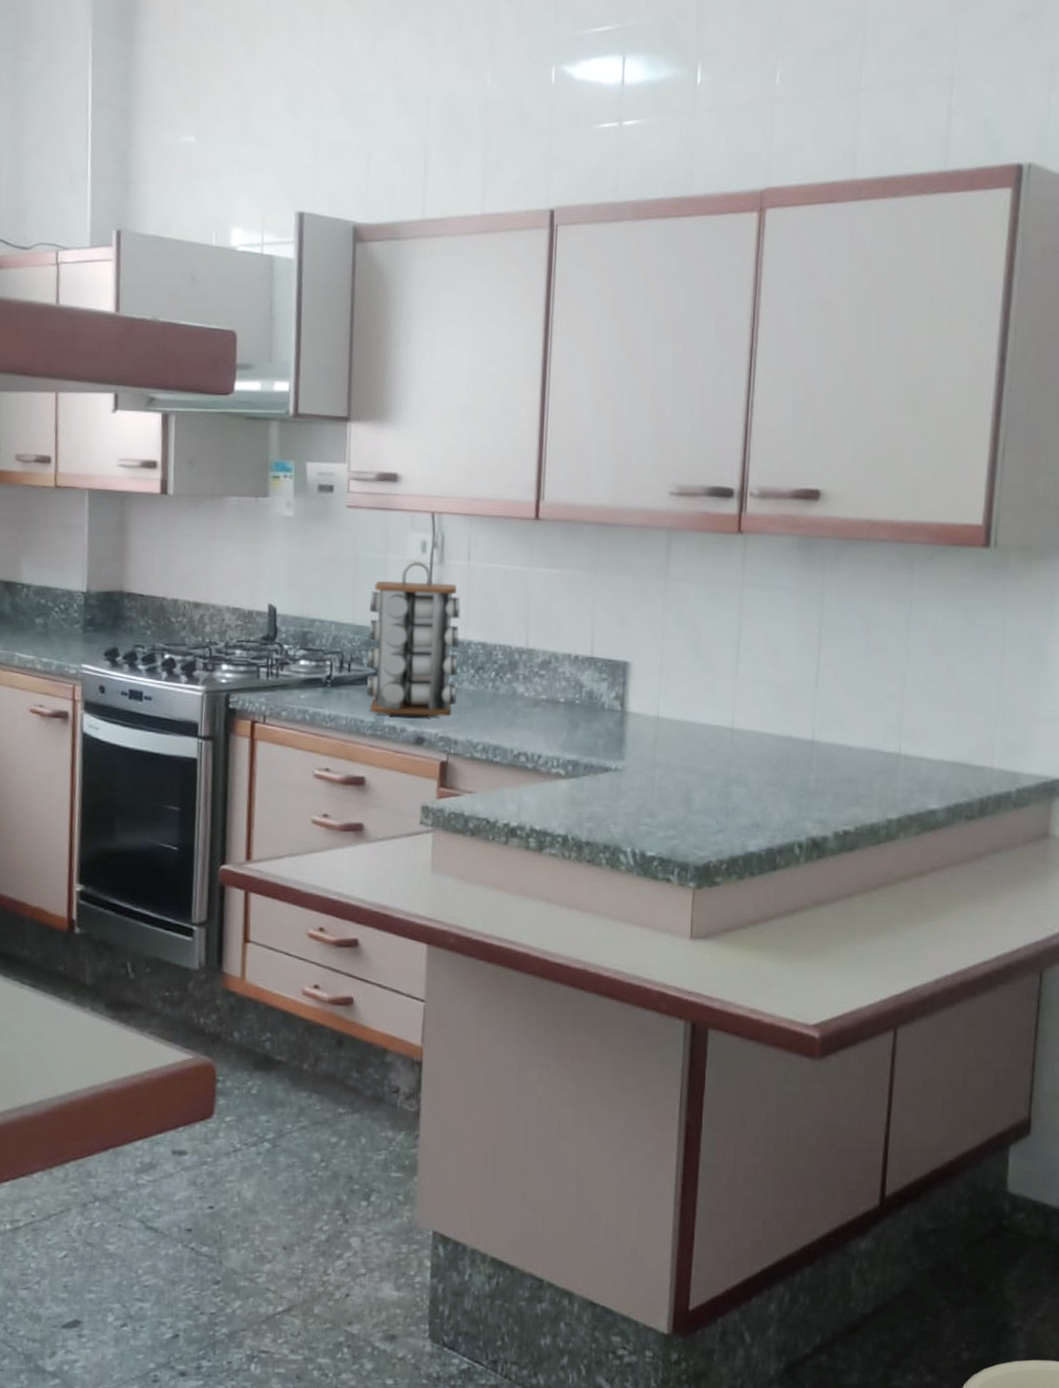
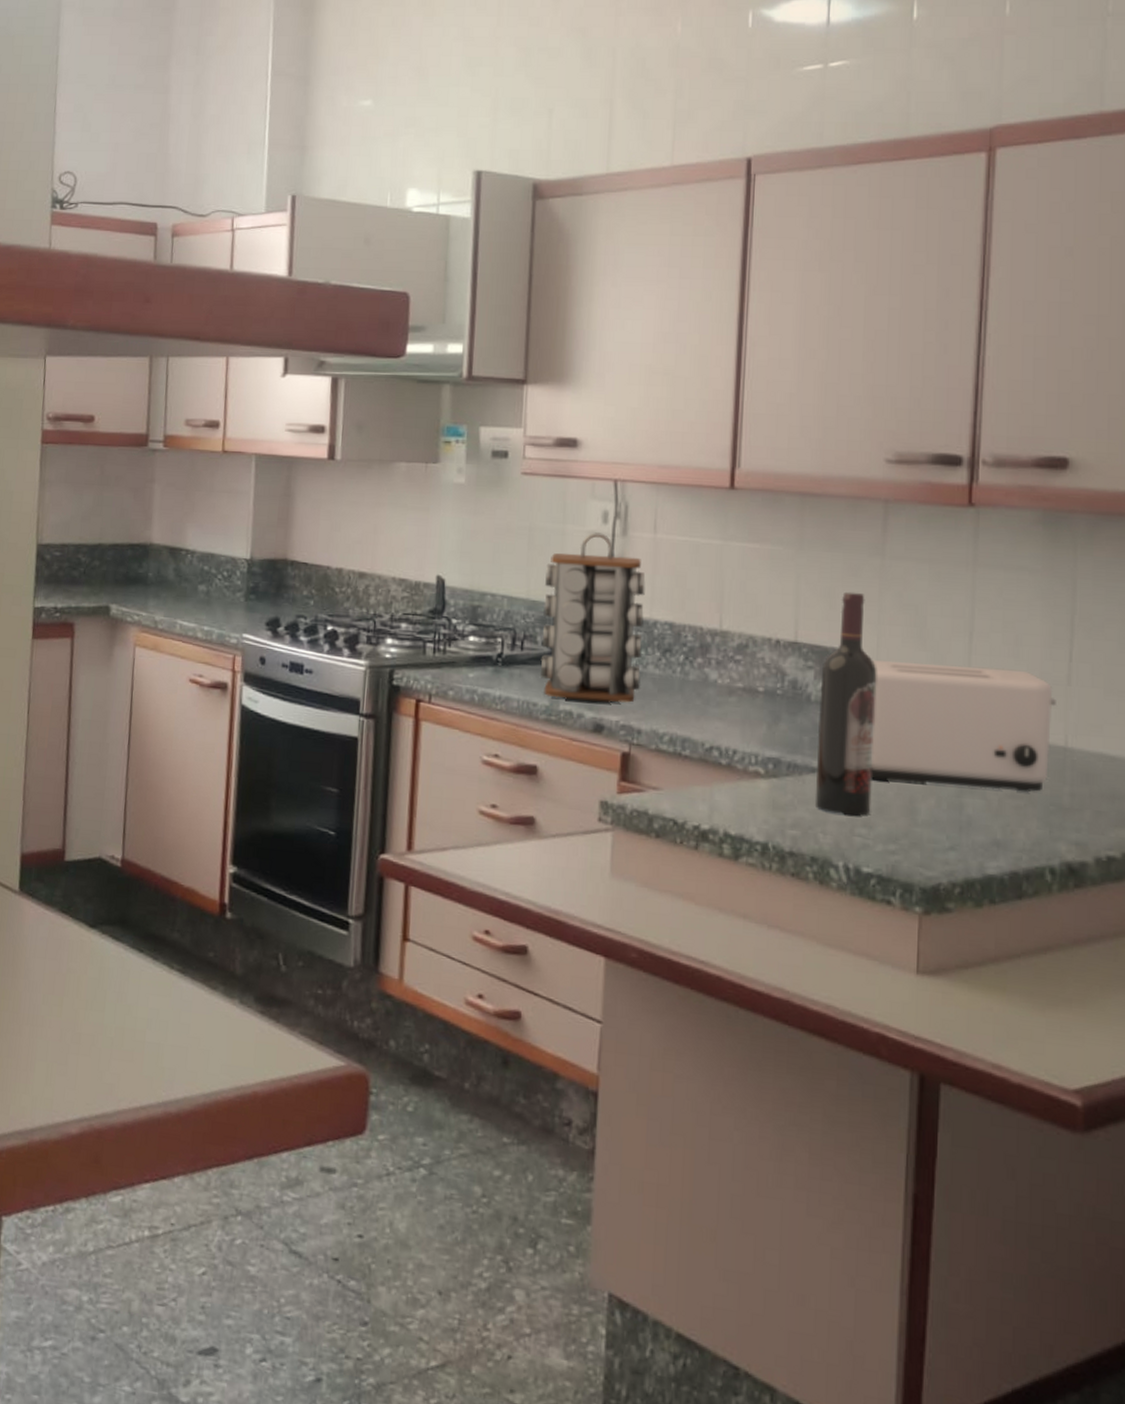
wine bottle: none [607,611,661,807] -> present [814,591,877,816]
toaster: none [654,671,806,781] -> present [871,660,1056,793]

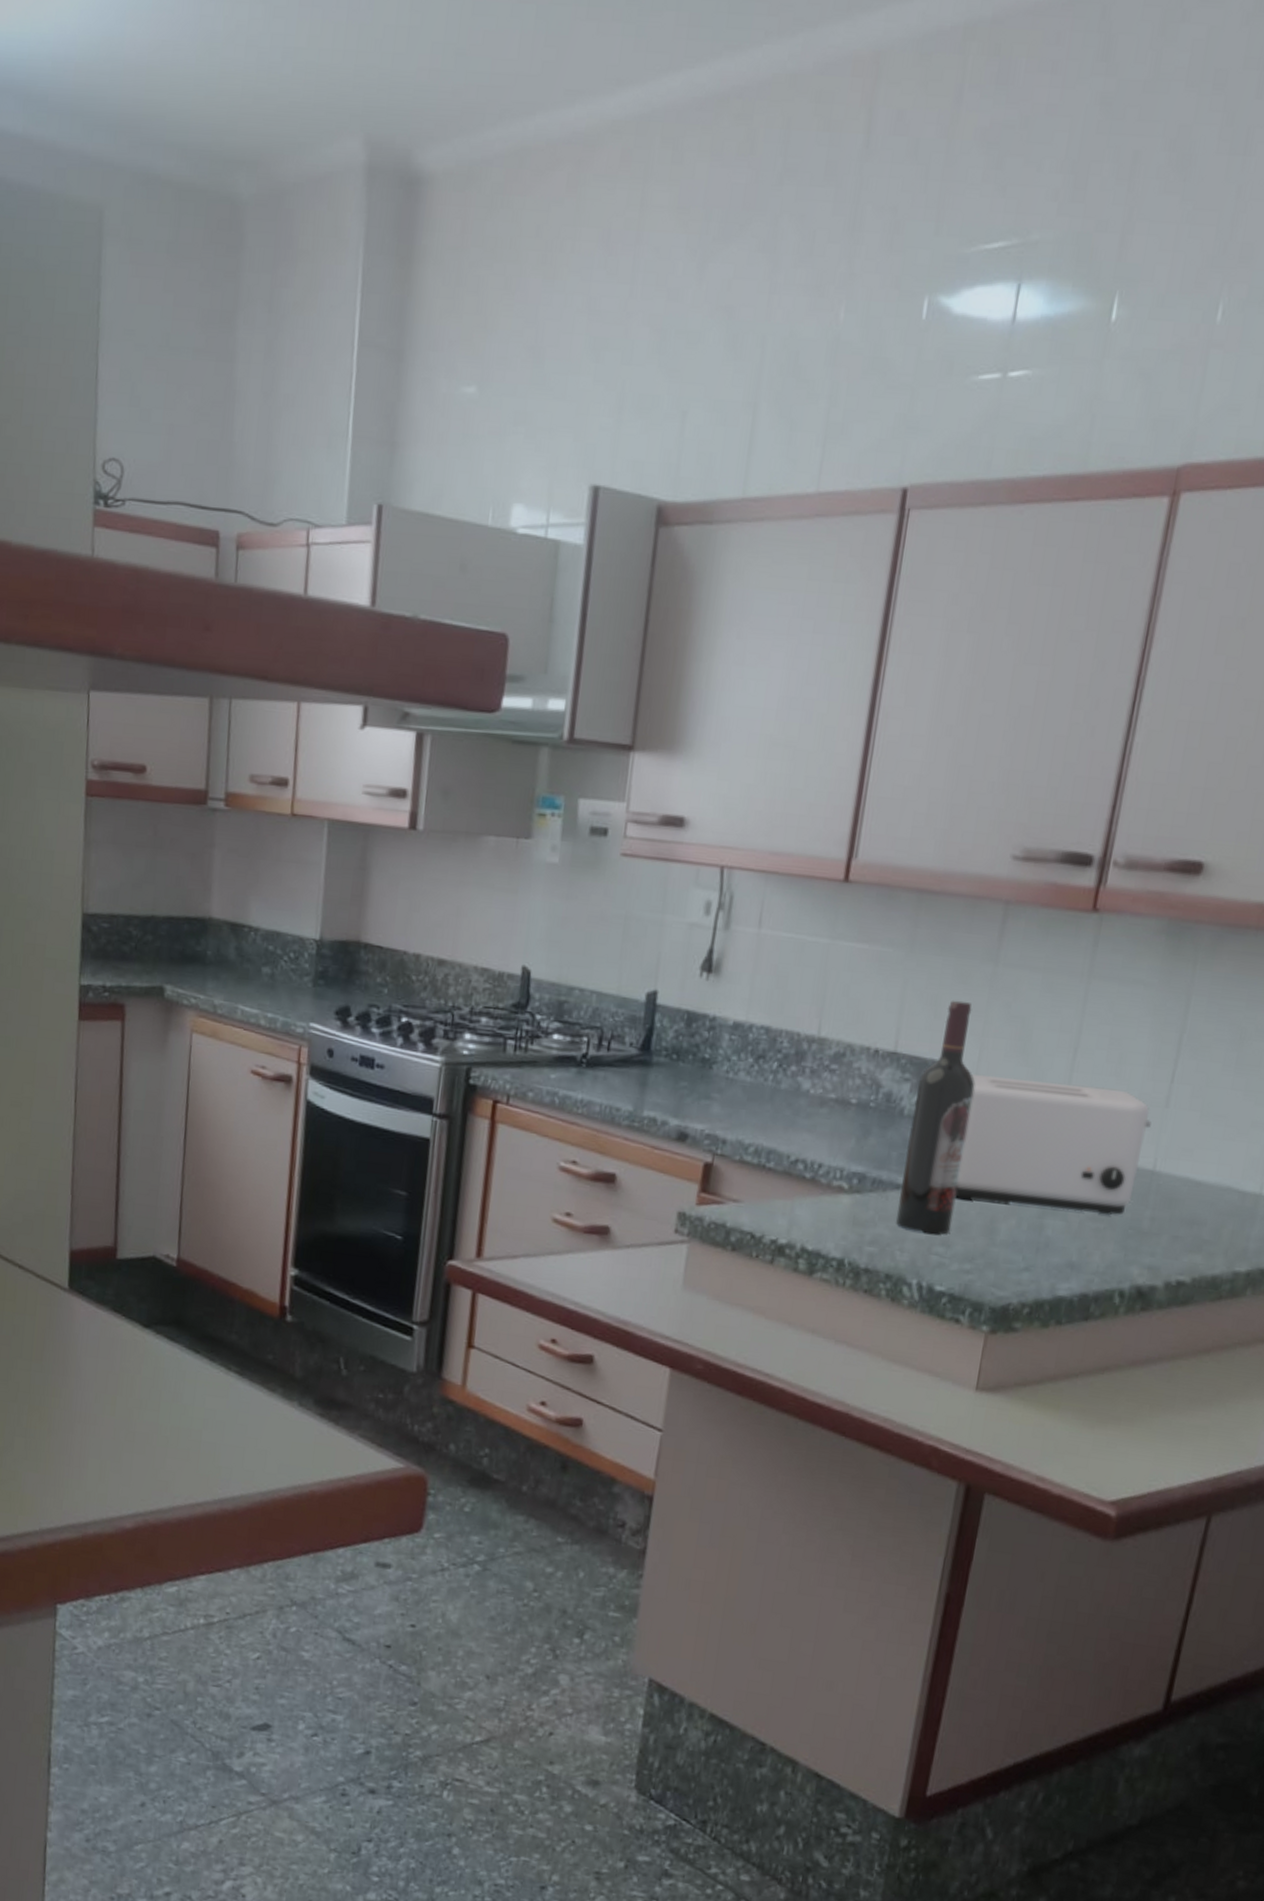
spice rack: present [540,532,646,703] -> none [626,924,745,1111]

